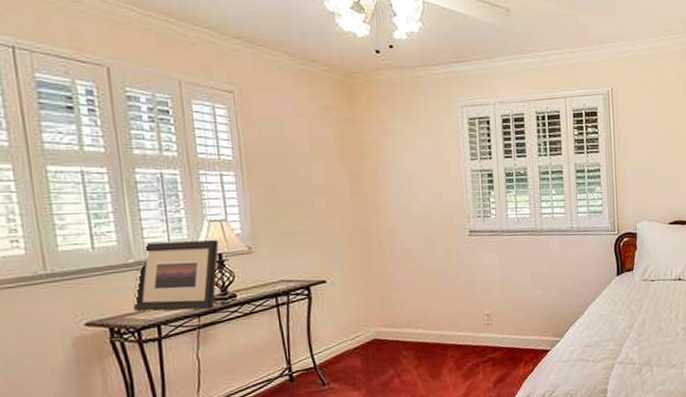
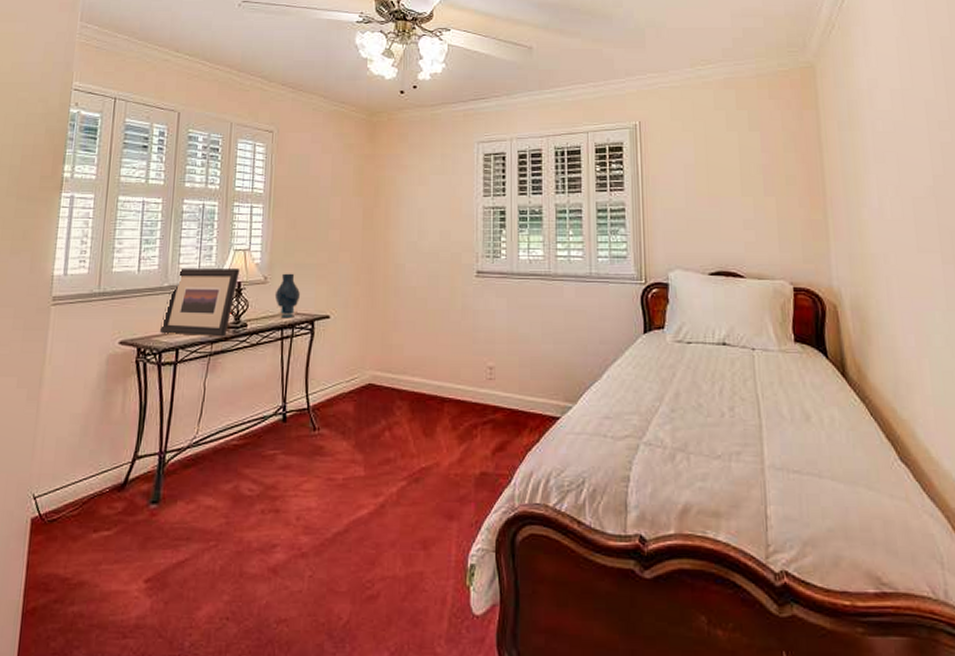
vase: none [262,241,292,287] -> present [274,273,301,319]

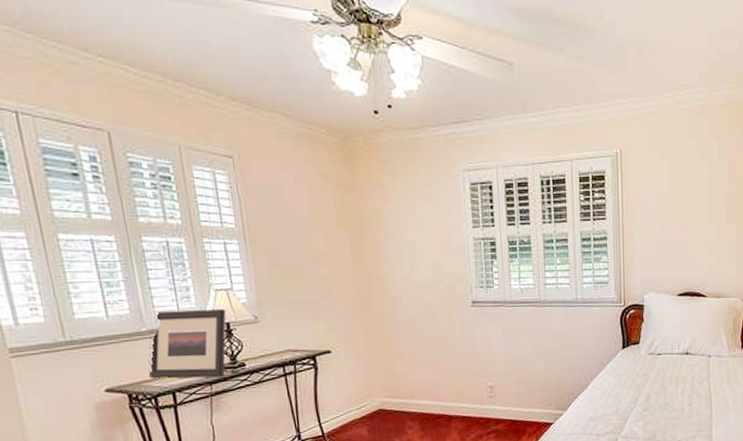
vase: present [274,273,301,319] -> none [269,311,298,356]

